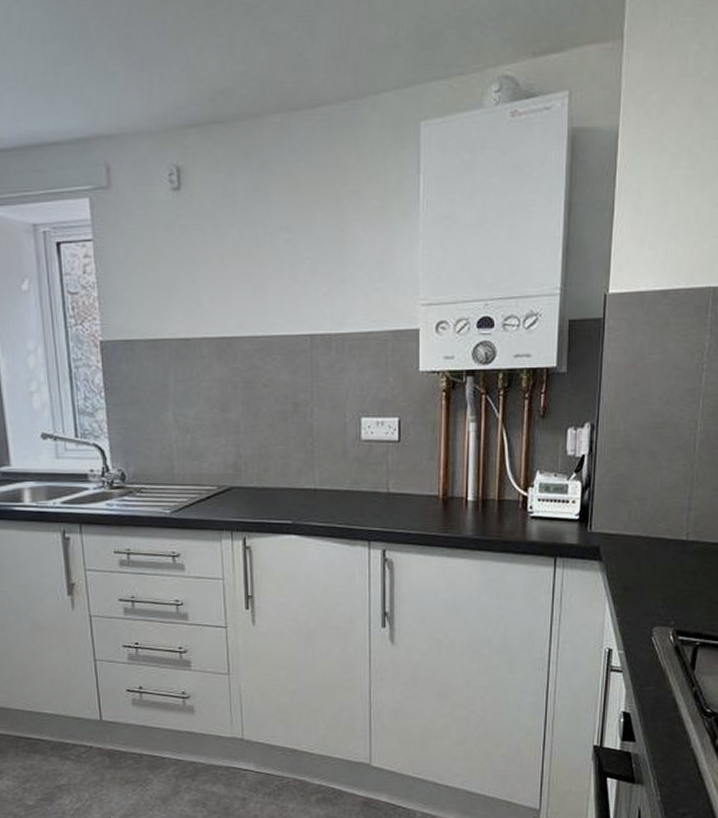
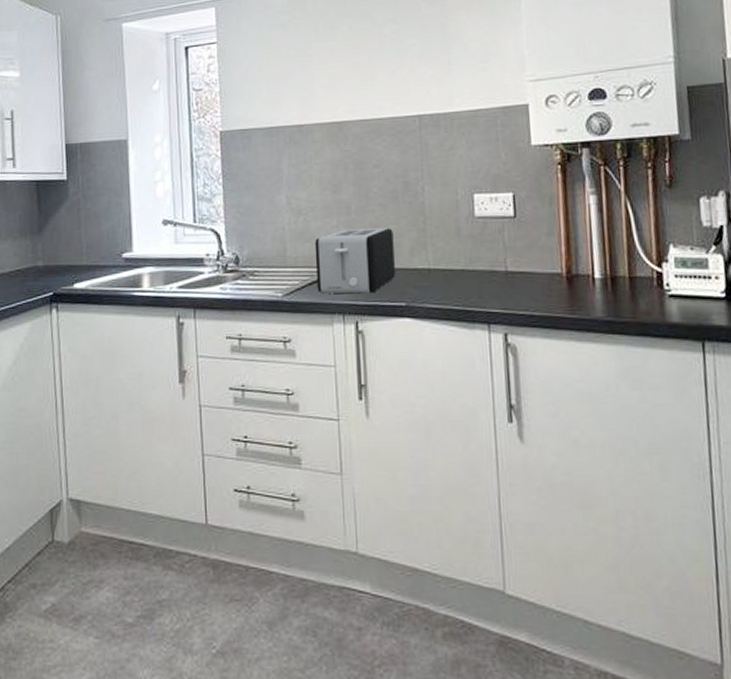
toaster: none [203,448,283,512] -> present [314,228,395,294]

